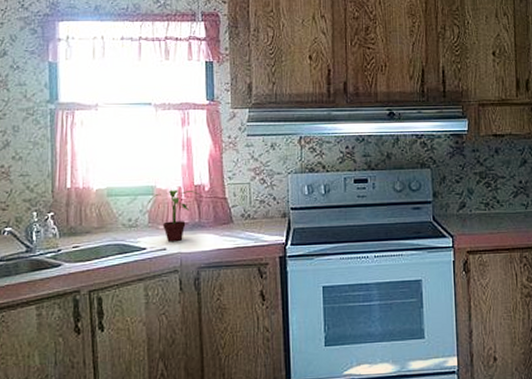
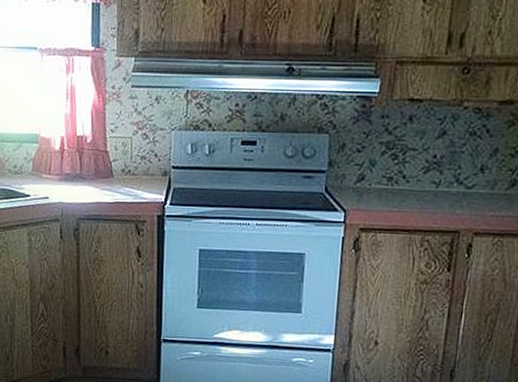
potted plant: present [146,190,203,241] -> none [31,139,85,191]

